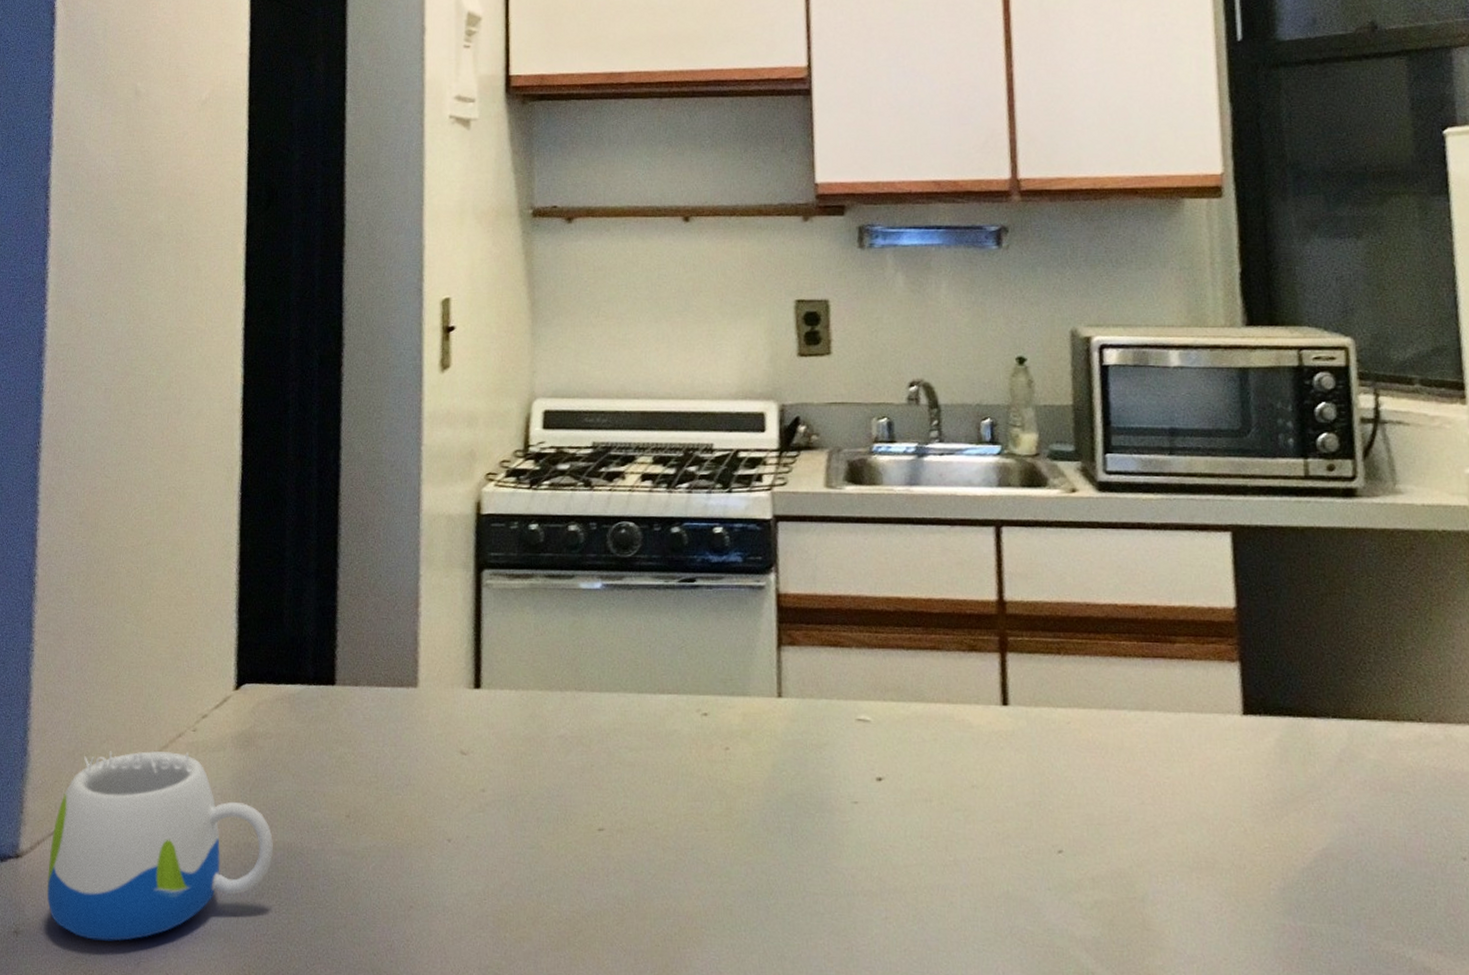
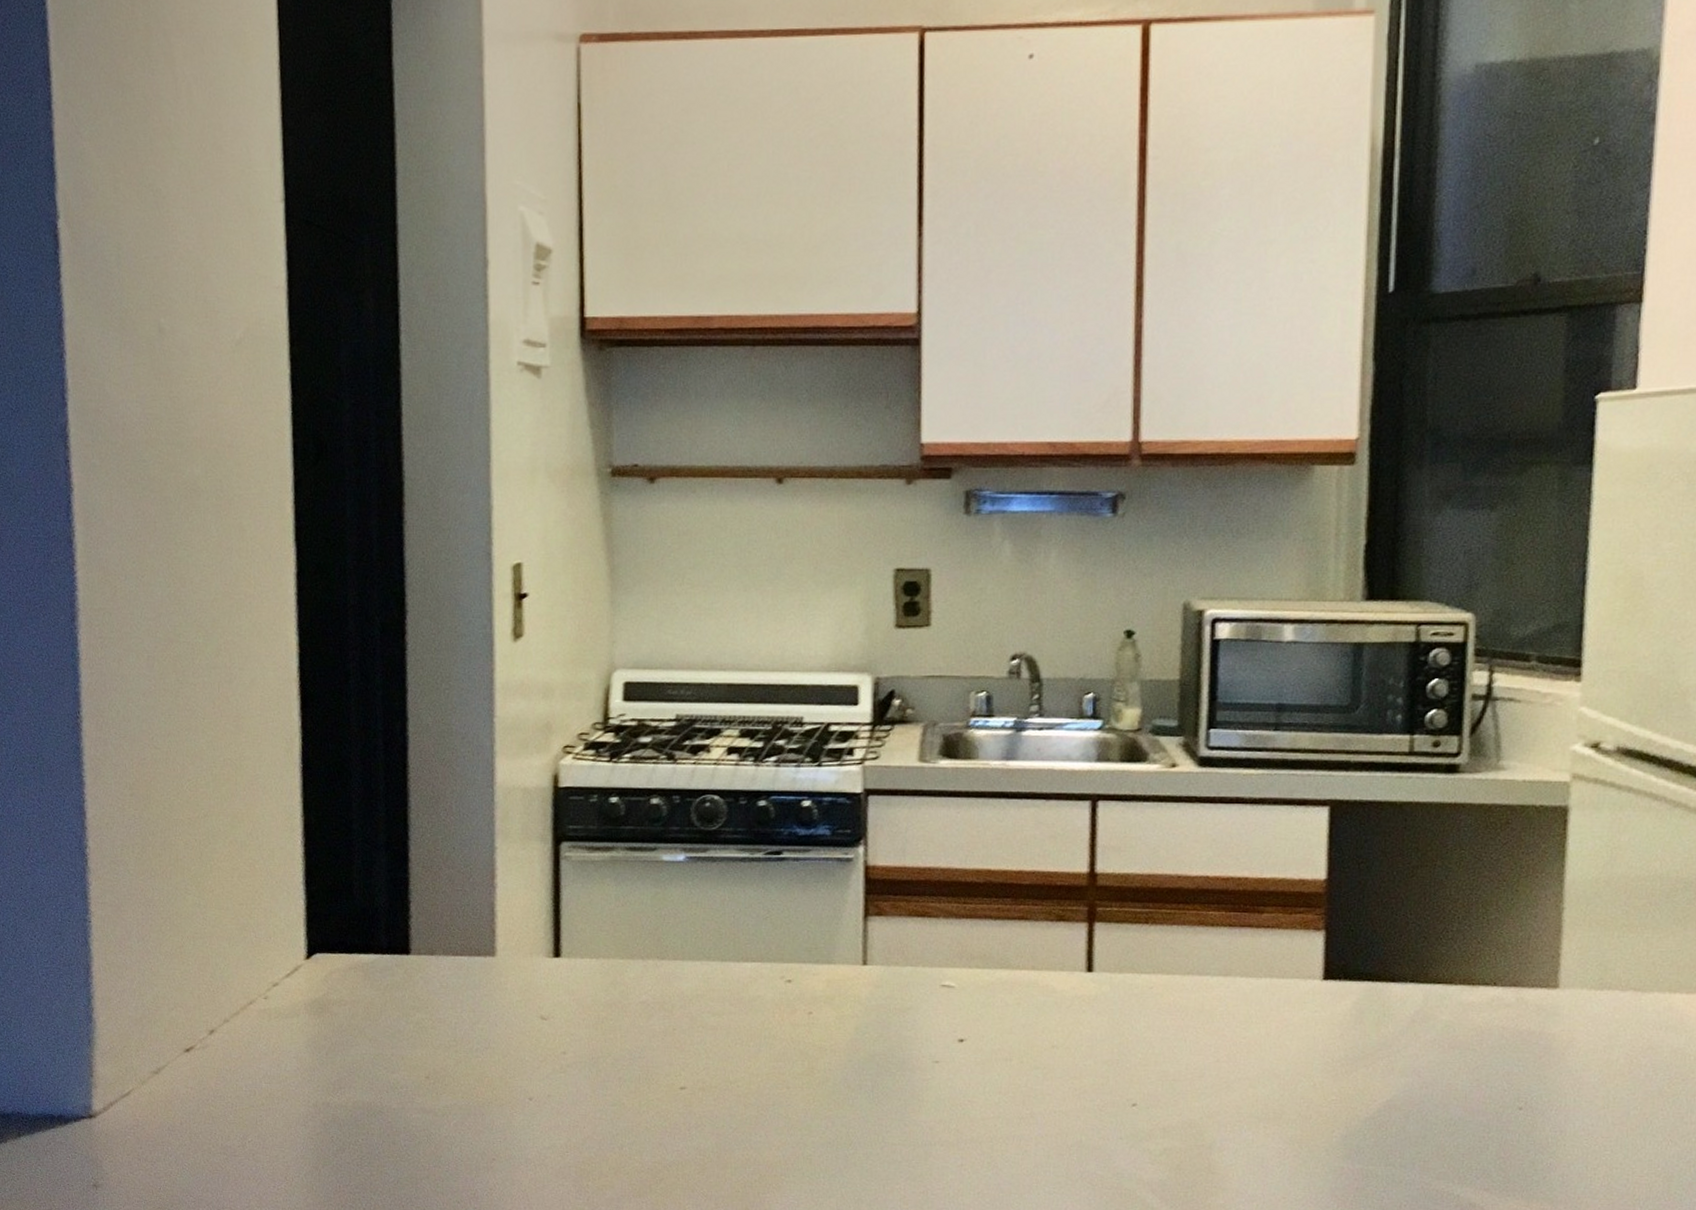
mug: present [47,751,273,942] -> none [123,1017,353,1193]

